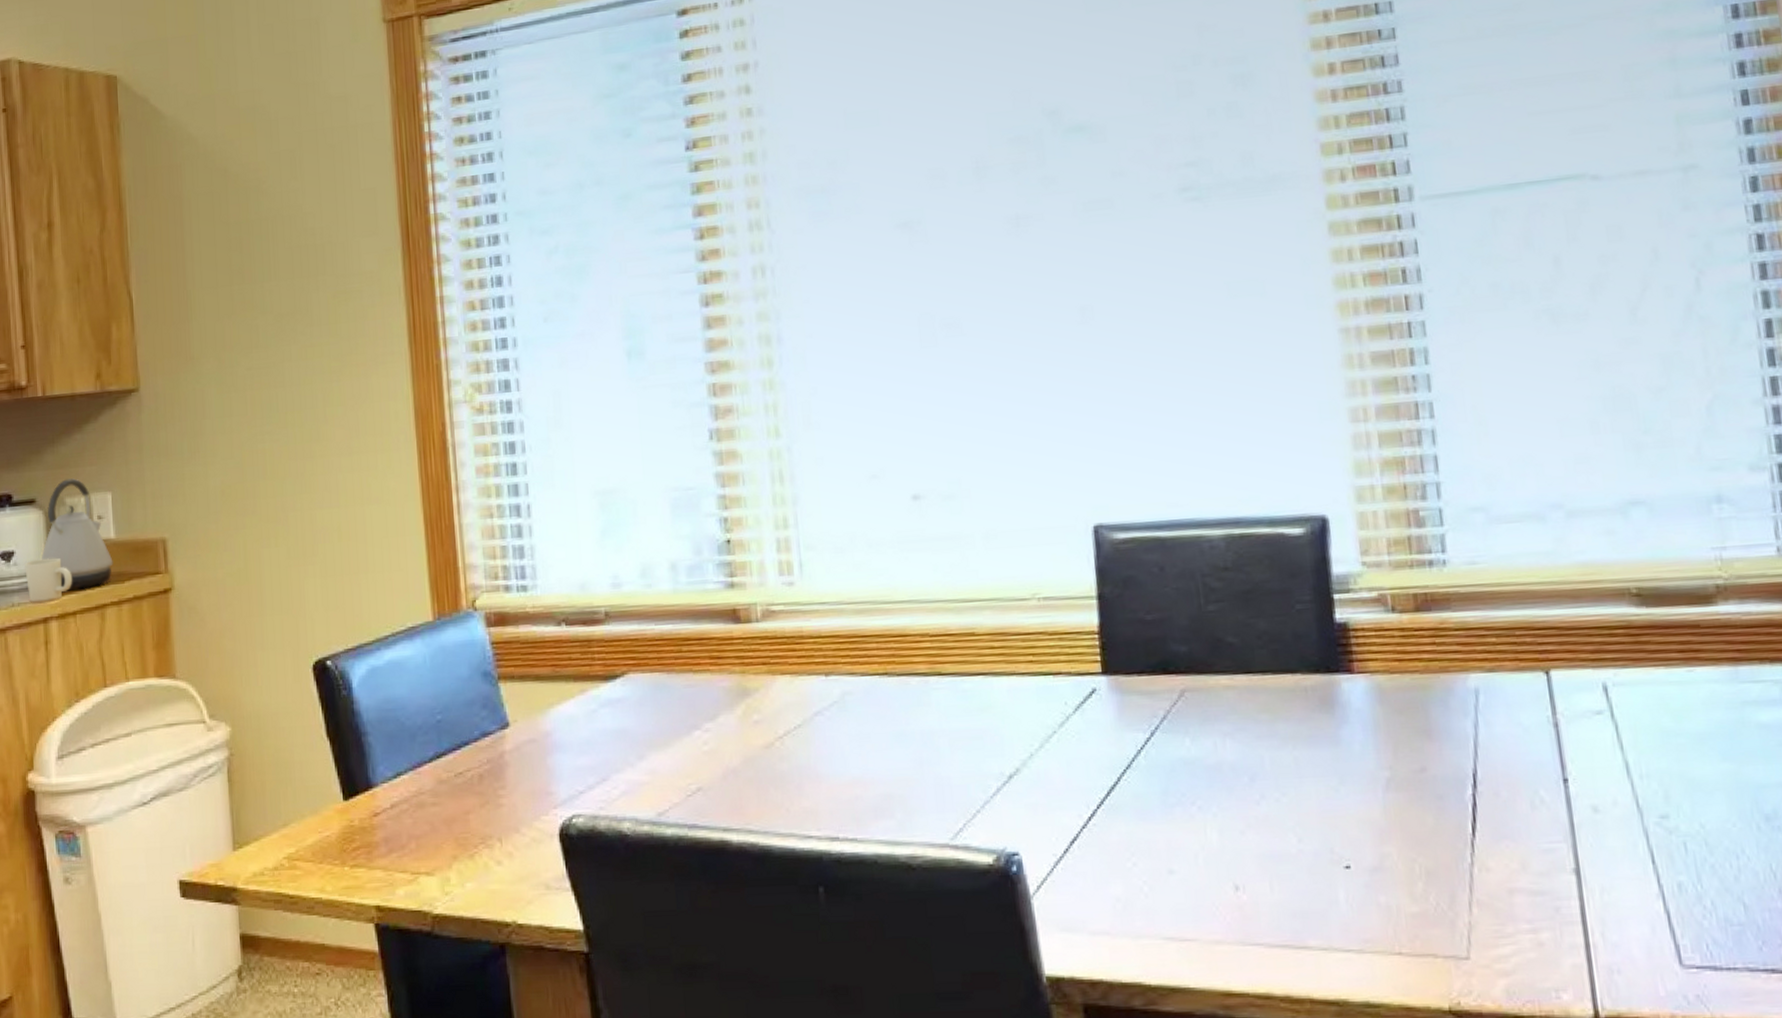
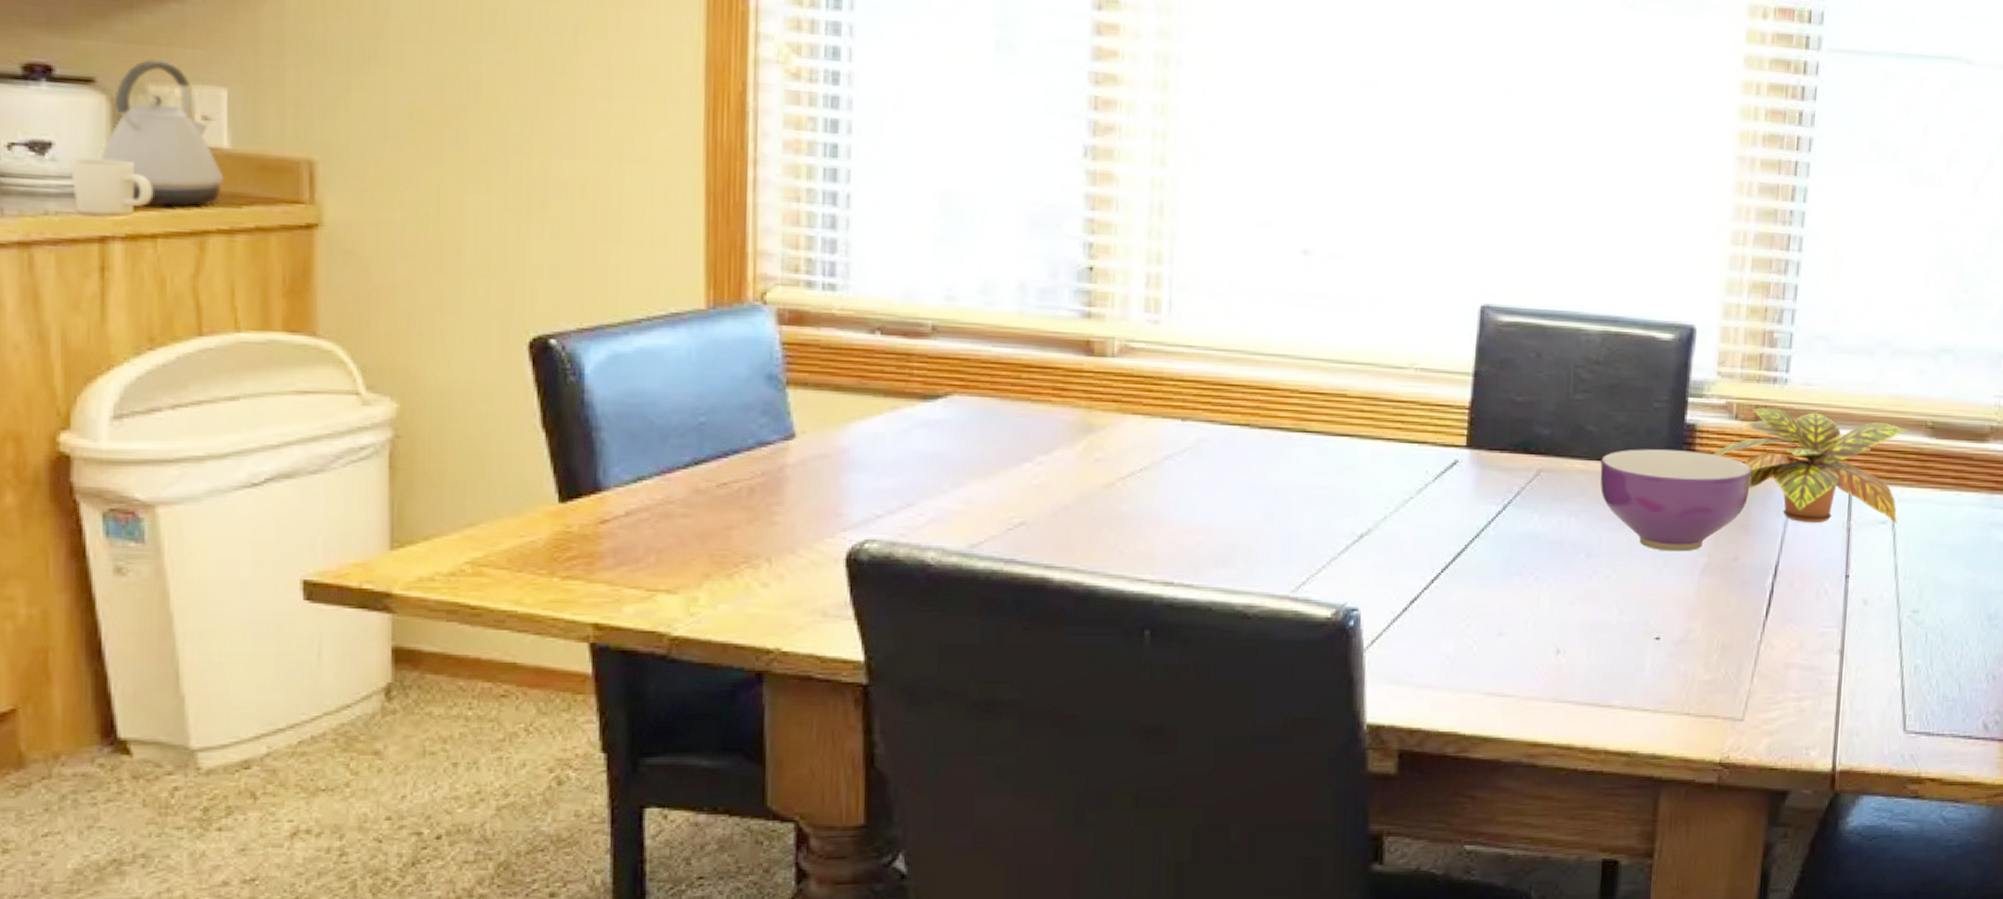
bowl: none [1247,652,1425,767] -> present [1600,449,1752,552]
plant: none [1374,593,1617,721] -> present [1713,407,1910,524]

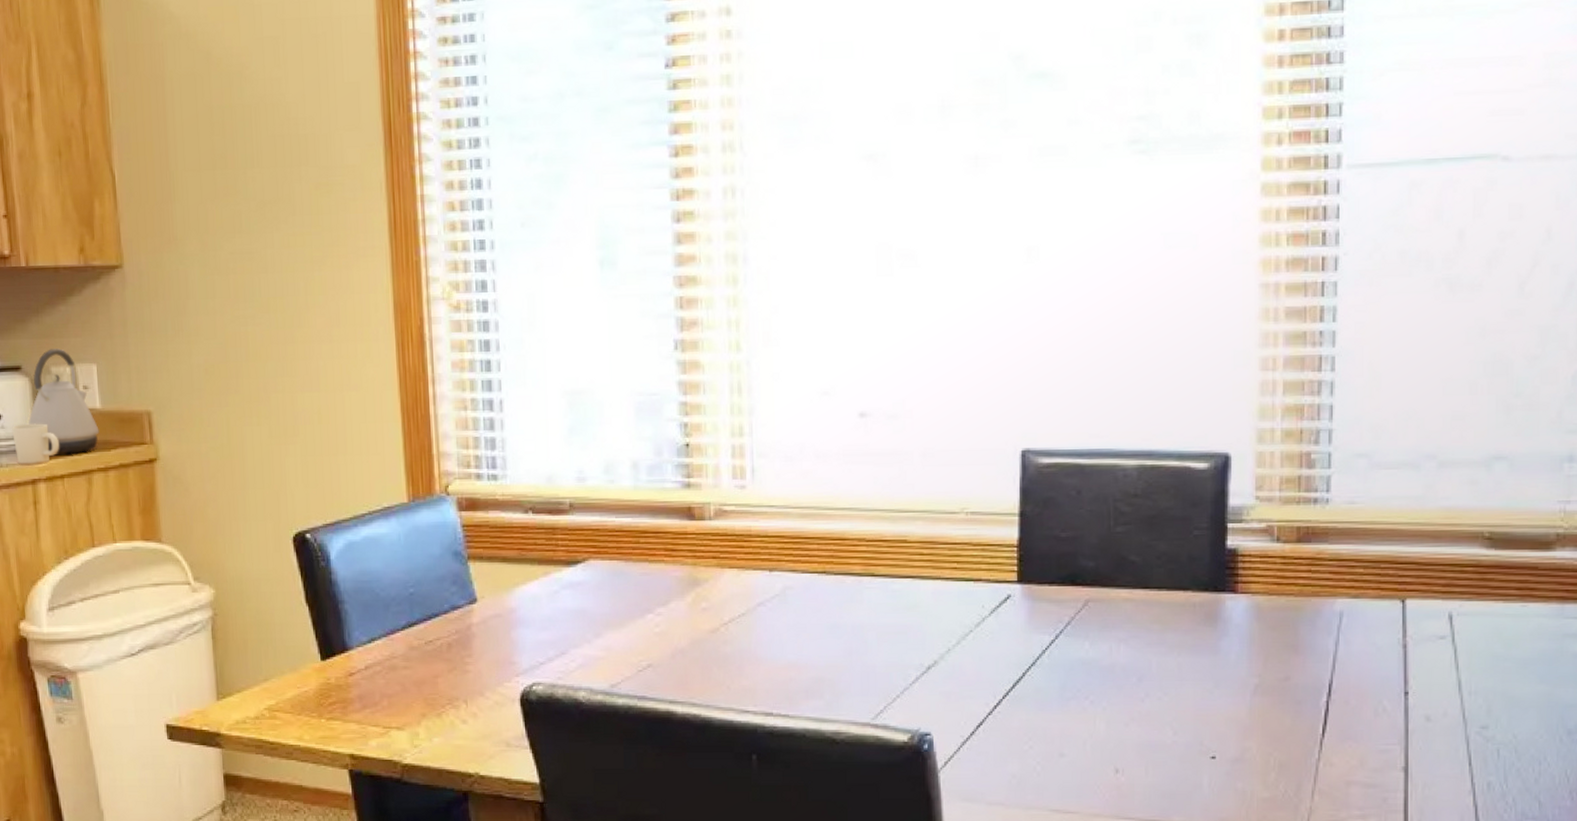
bowl: present [1600,449,1752,552] -> none [1145,575,1298,673]
plant: present [1713,407,1910,524] -> none [1257,528,1465,641]

